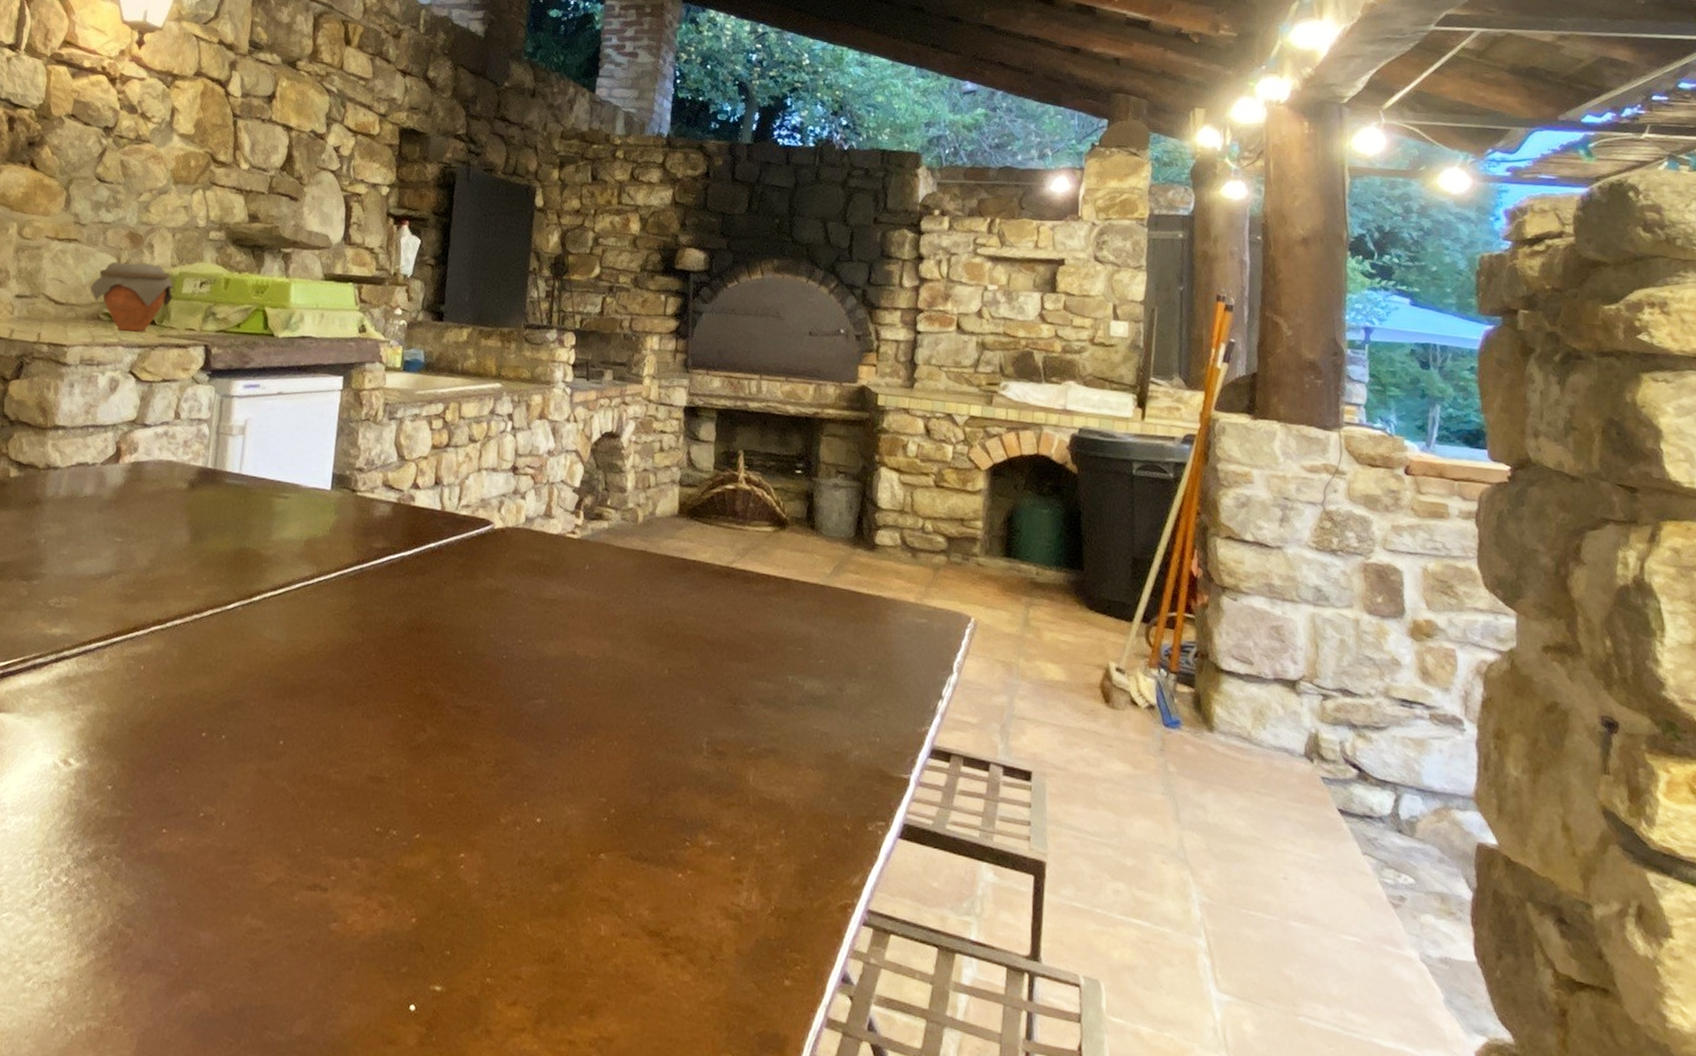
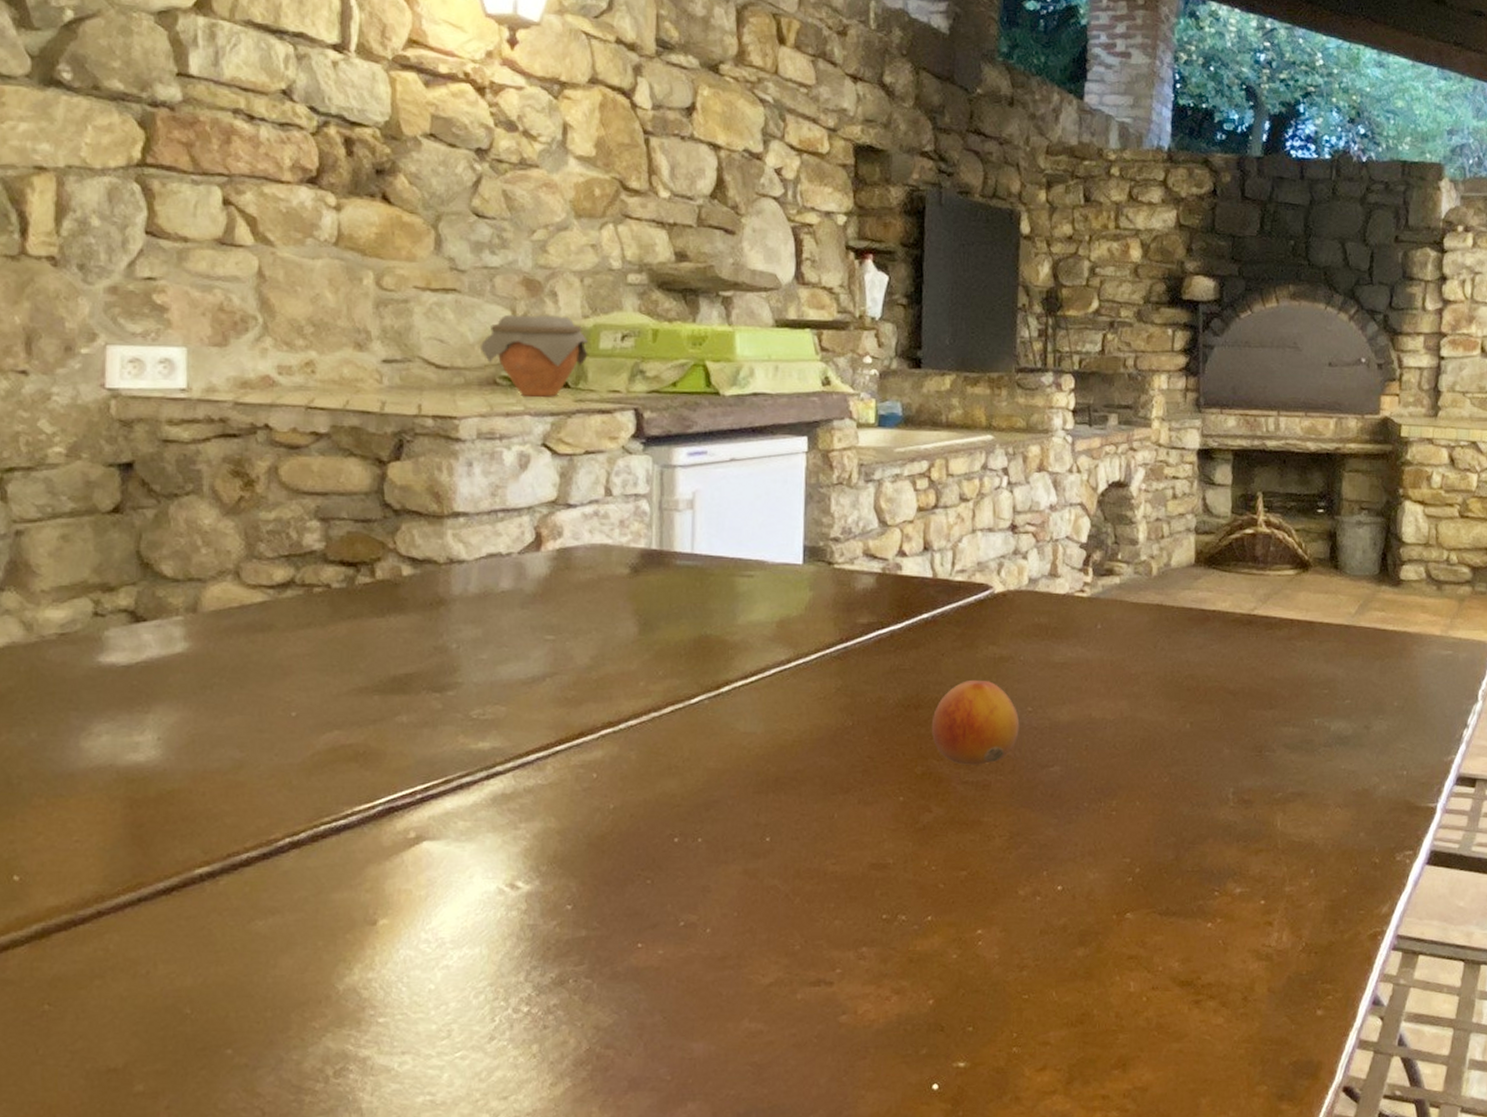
fruit: none [431,608,510,691] -> present [931,679,1020,765]

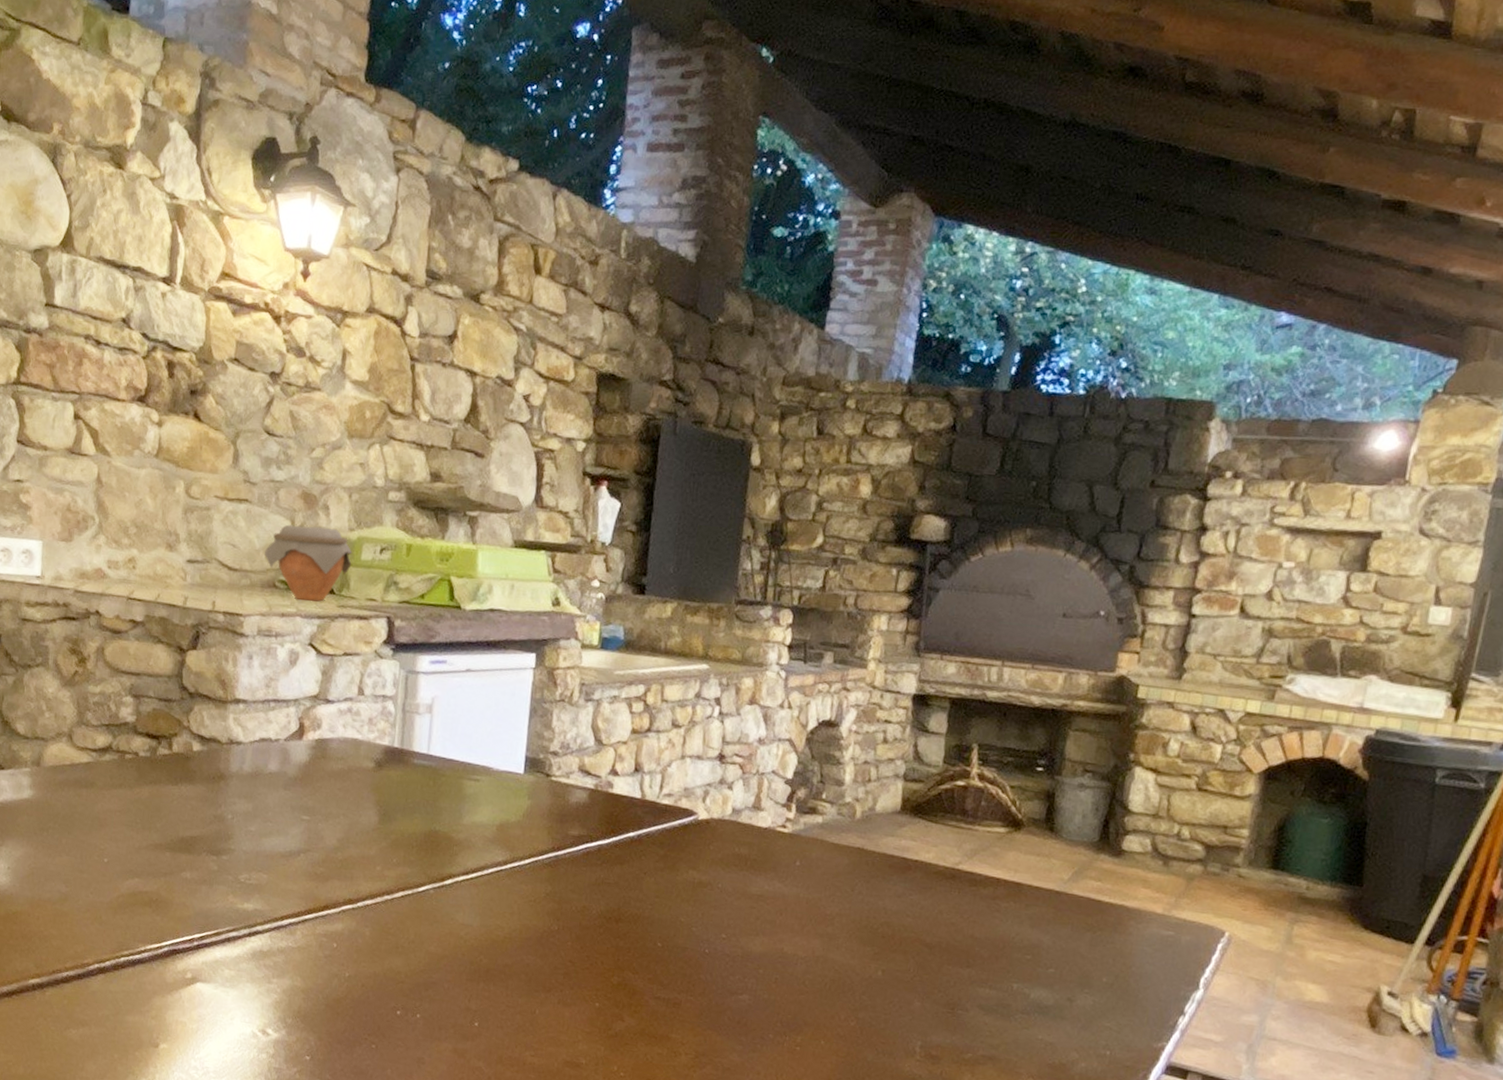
fruit: present [931,679,1020,765] -> none [629,900,713,984]

